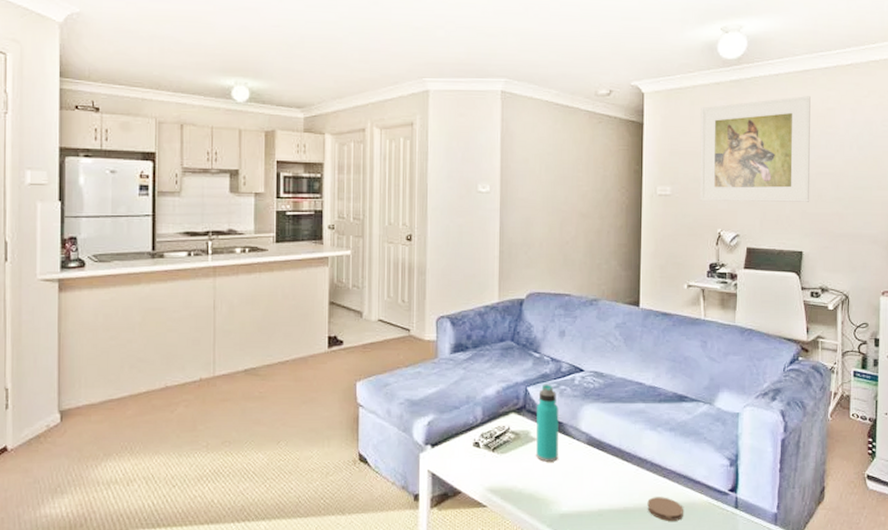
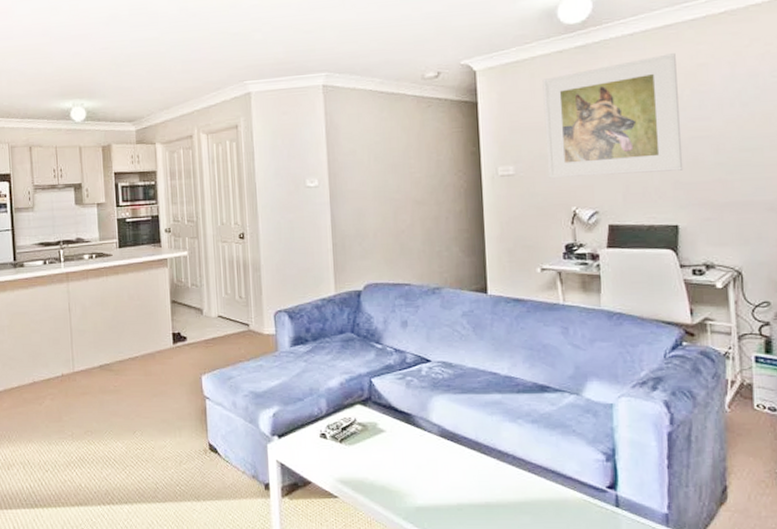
water bottle: present [536,384,559,462] -> none [383,375,409,454]
coaster: present [647,497,683,521] -> none [511,492,554,518]

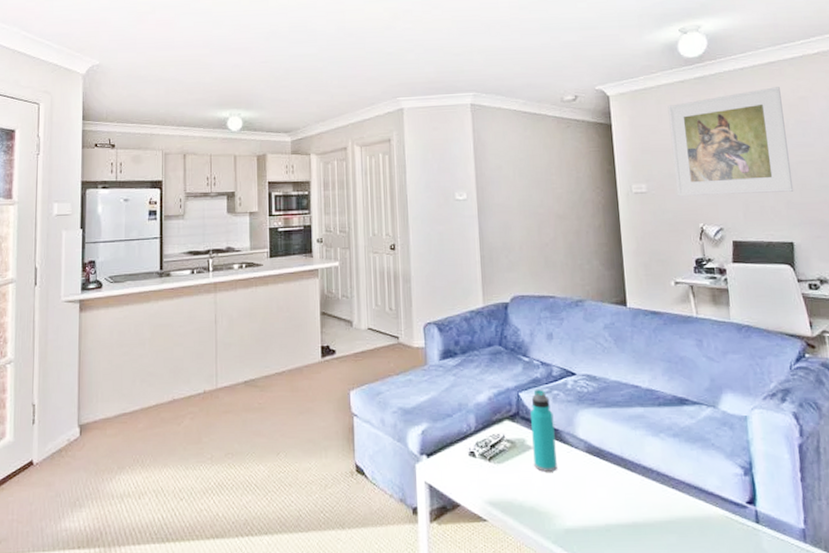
water bottle: none [383,375,409,454] -> present [531,389,557,472]

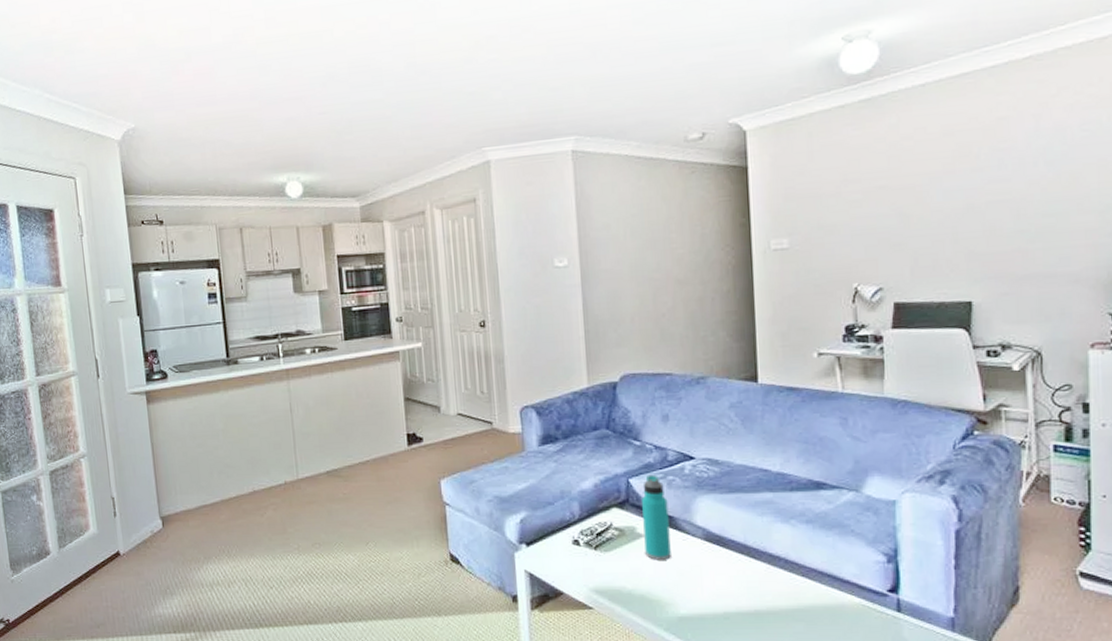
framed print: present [668,87,794,197] -> none [821,106,979,253]

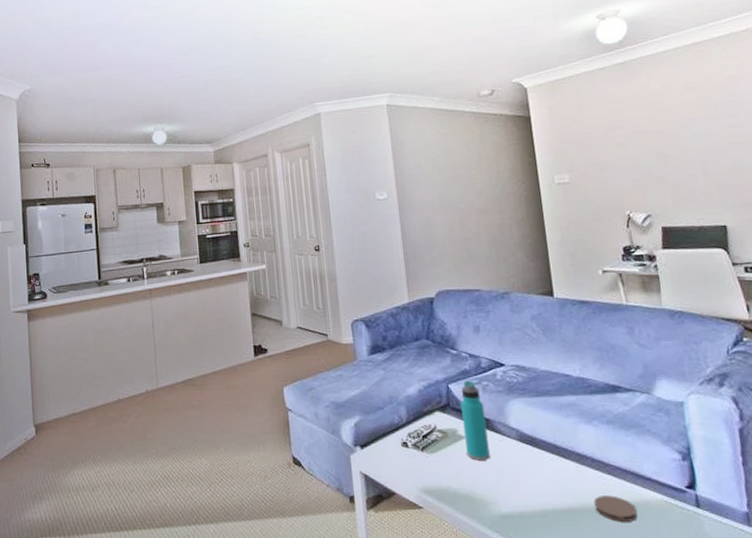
coaster: none [783,598,830,626] -> present [594,495,637,522]

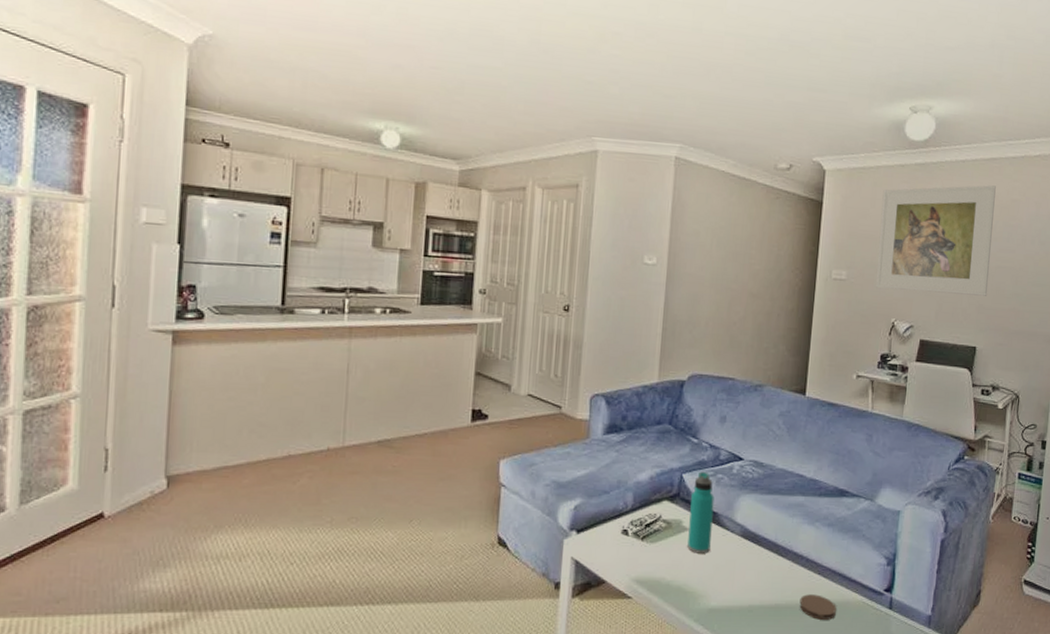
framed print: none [588,67,725,186] -> present [875,185,996,296]

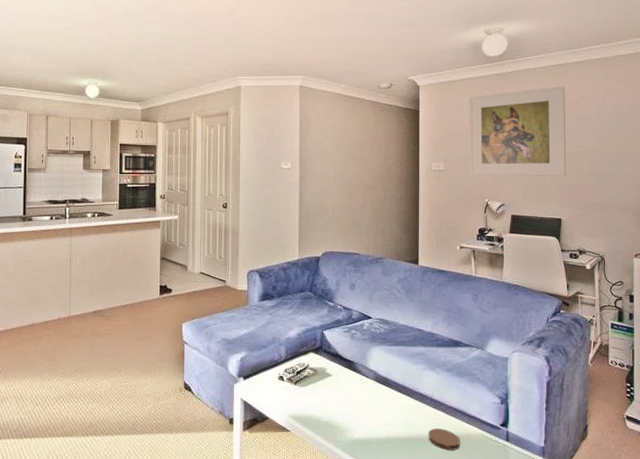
water bottle: present [687,471,714,554] -> none [332,328,350,395]

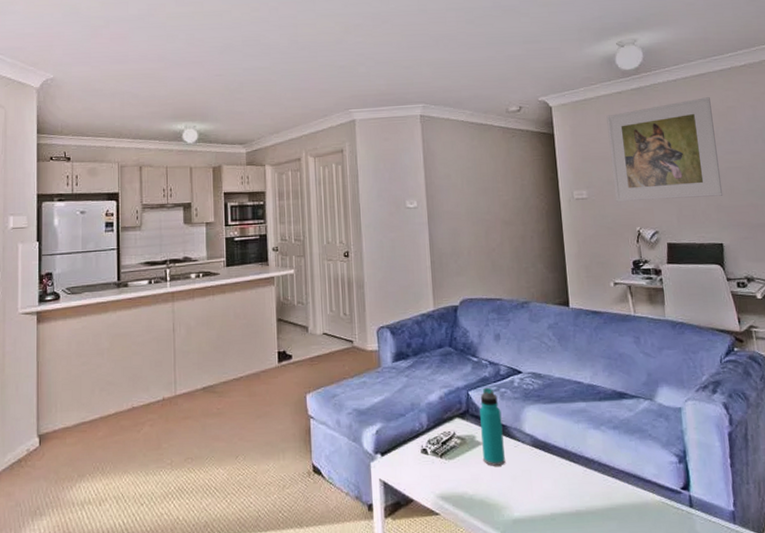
water bottle: none [332,328,350,395] -> present [480,387,505,466]
coaster: present [428,428,460,450] -> none [599,498,638,523]

